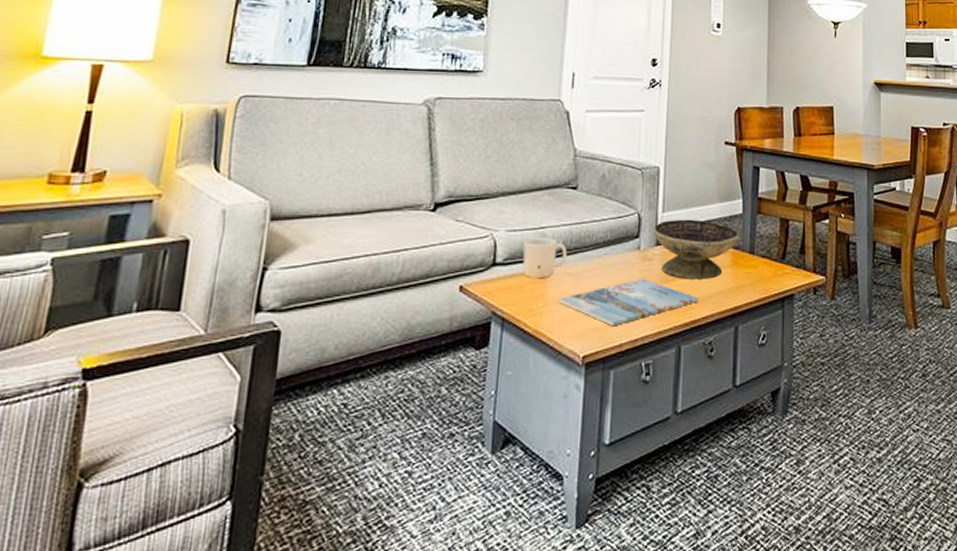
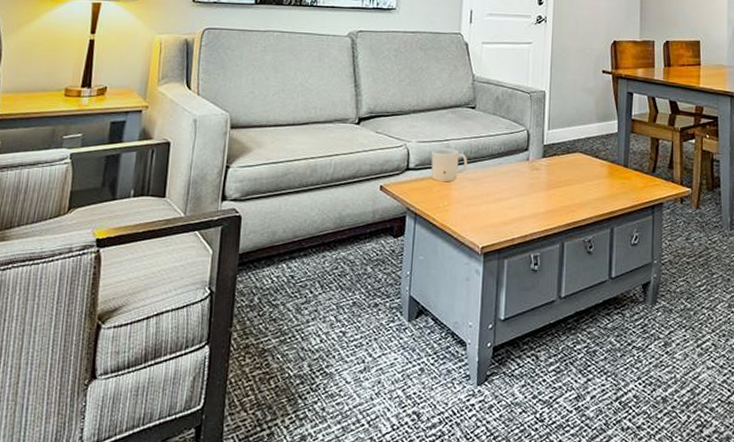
magazine: present [558,278,698,327] -> none [460,185,579,224]
decorative bowl: present [653,219,739,279] -> none [540,136,615,187]

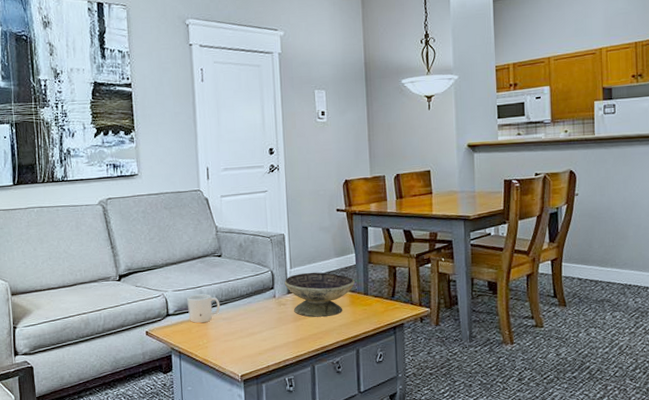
decorative bowl: none [540,136,615,187] -> present [284,272,355,317]

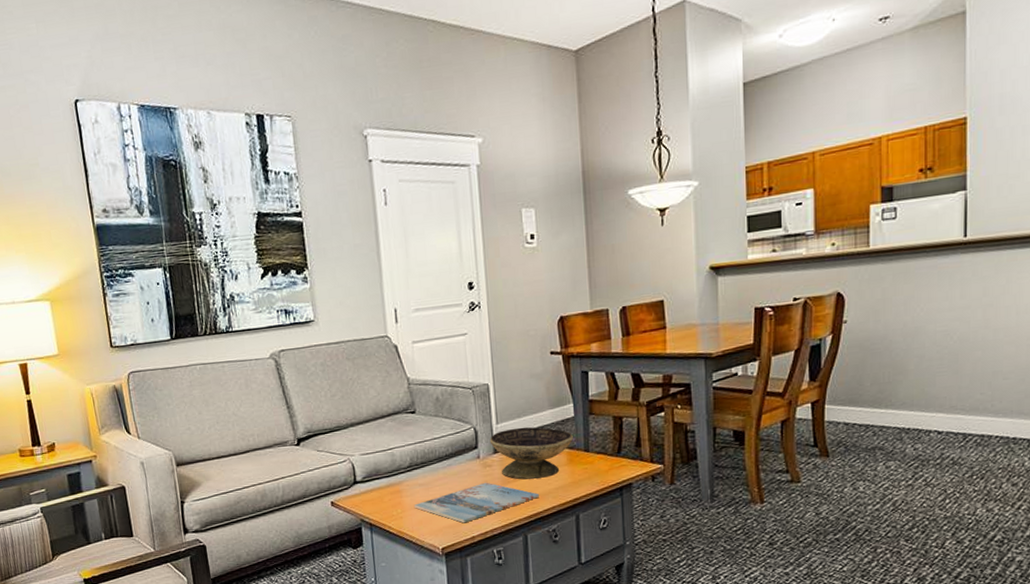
mug: present [187,294,221,324] -> none [377,457,416,491]
magazine: none [217,318,325,354] -> present [413,482,539,523]

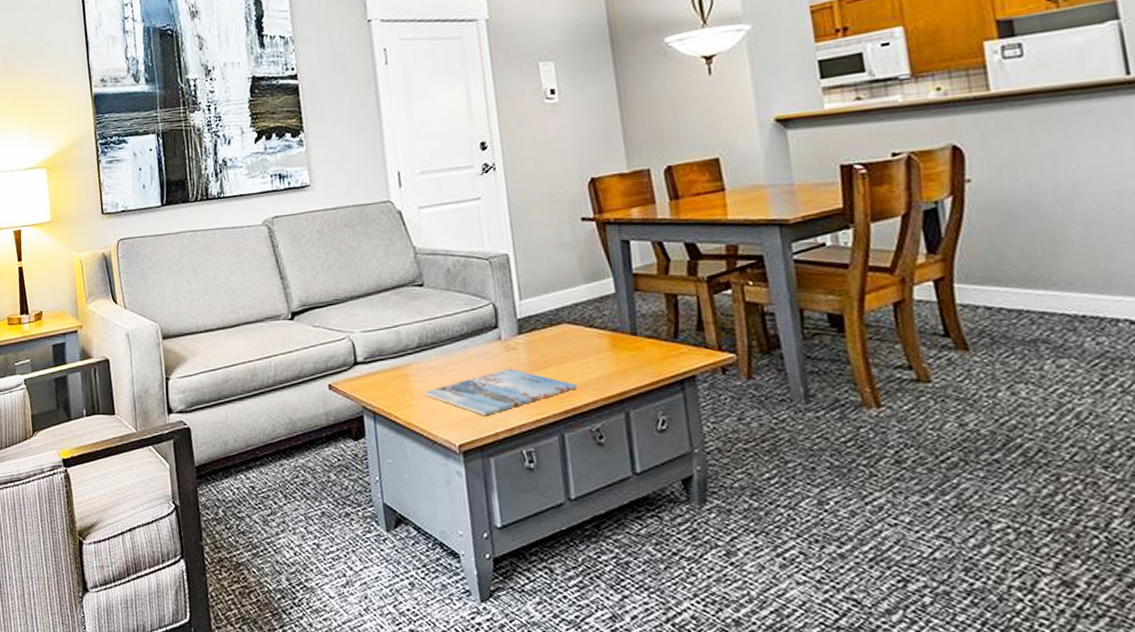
decorative bowl: present [489,426,573,480] -> none [512,304,616,367]

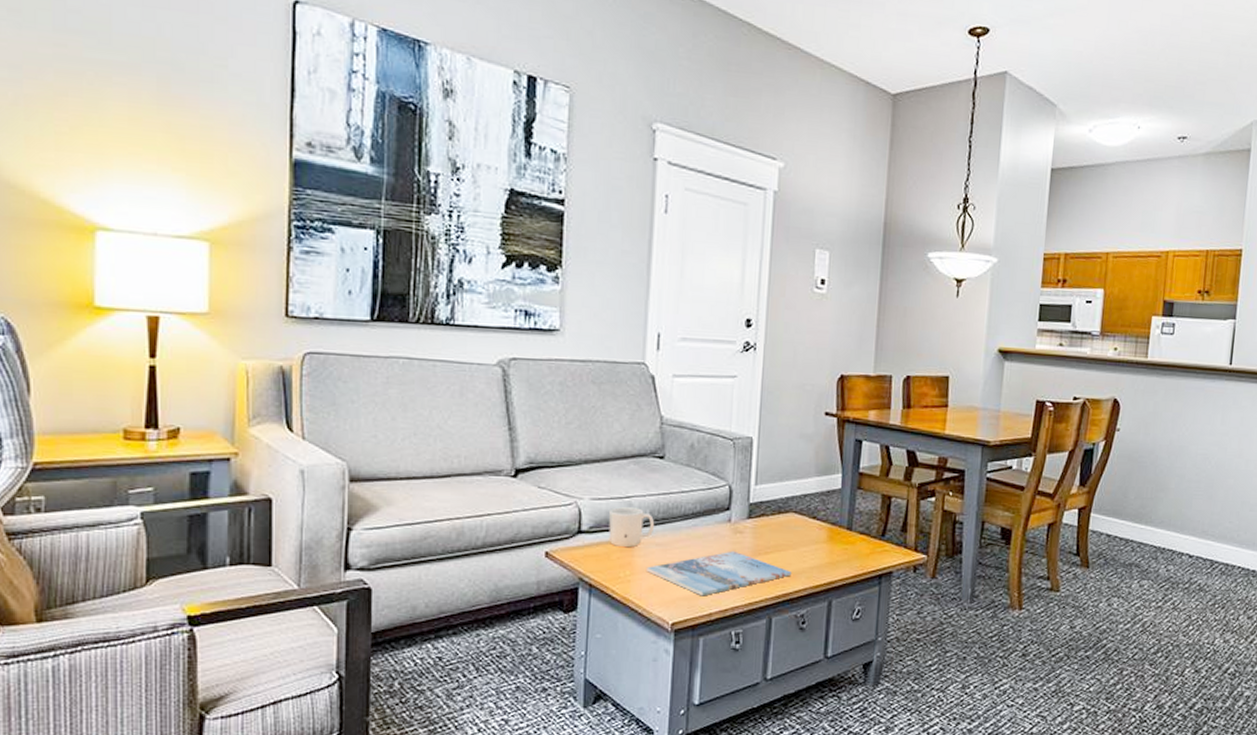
mug: none [380,335,426,375] -> present [608,507,655,548]

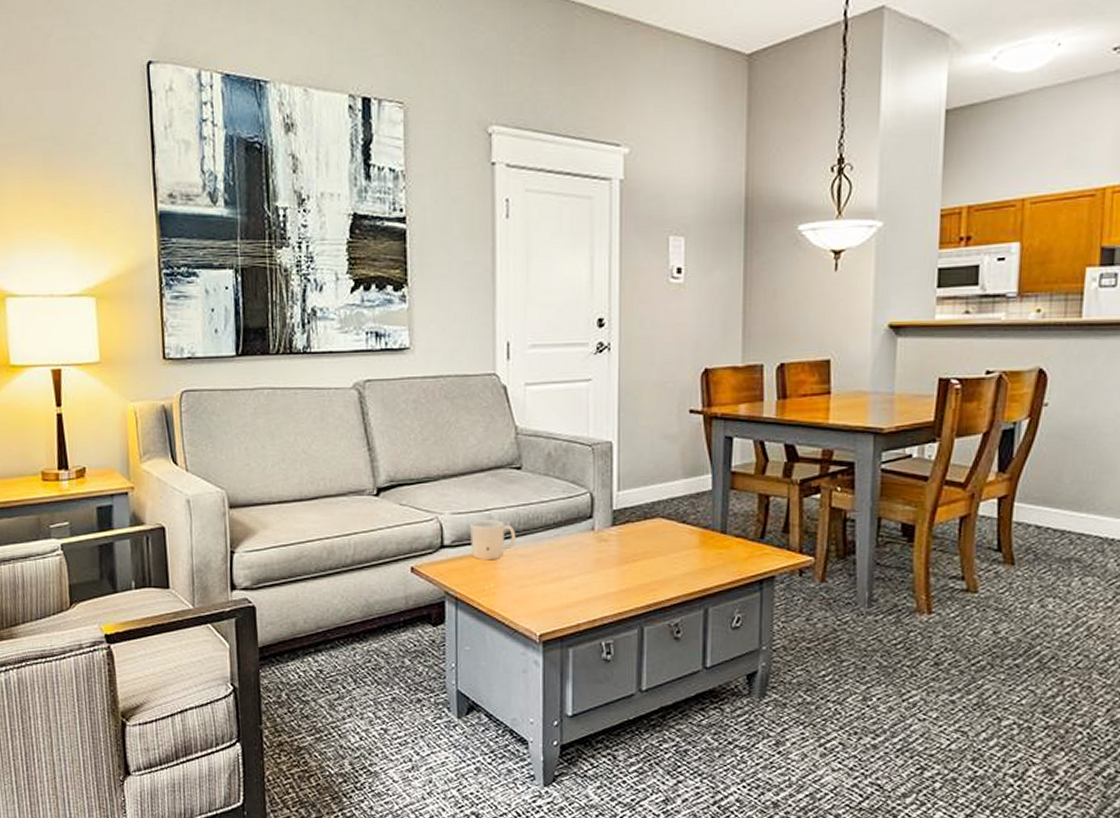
magazine: present [645,550,791,596] -> none [510,559,662,607]

